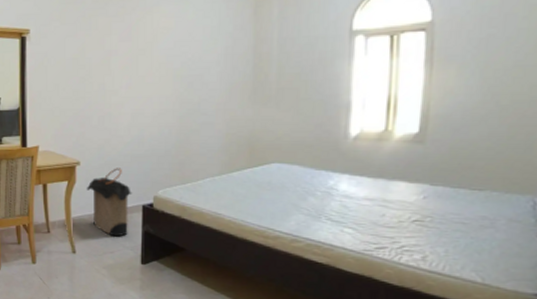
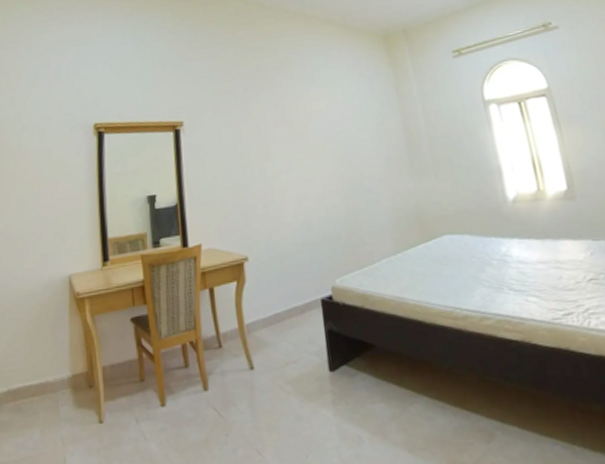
laundry hamper: present [87,168,133,237] -> none [258,259,310,342]

